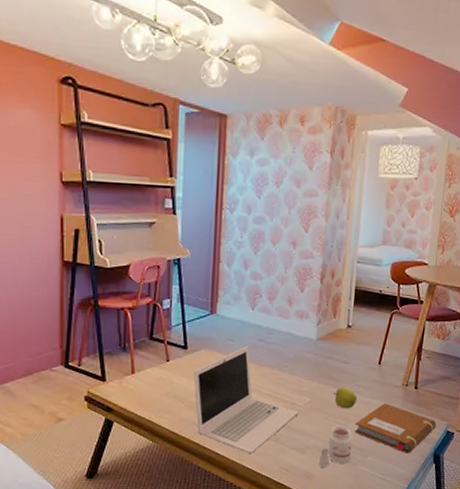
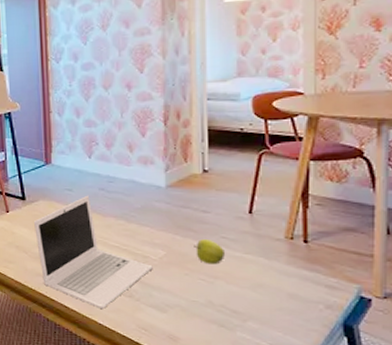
candle: present [319,426,352,468] -> none [184,283,225,331]
notebook: present [355,403,437,454] -> none [226,259,342,322]

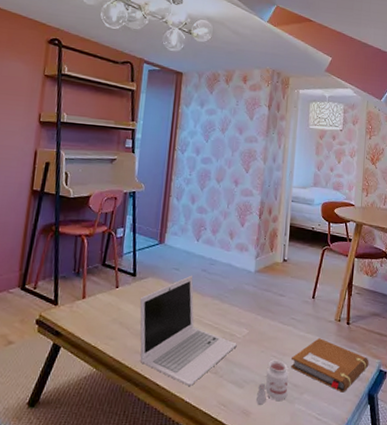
candle: none [184,283,225,331] -> present [256,360,289,405]
apple: present [194,238,225,265] -> none [270,319,293,343]
notebook: none [226,259,342,322] -> present [291,338,369,393]

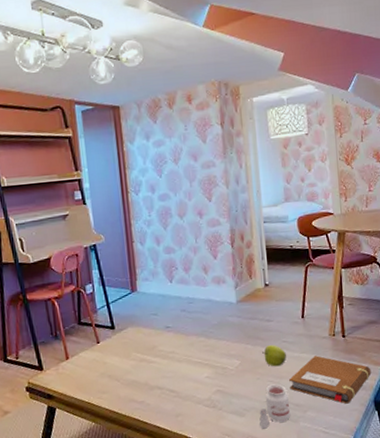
laptop: present [139,275,237,386] -> none [124,317,231,423]
apple: none [270,319,293,343] -> present [262,344,286,367]

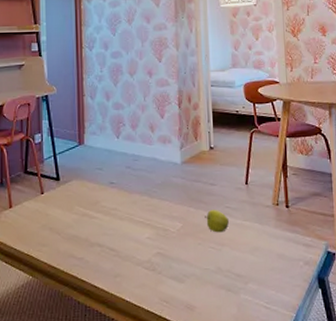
candle: present [259,384,291,429] -> none [199,251,232,298]
notebook: present [289,355,372,404] -> none [231,225,315,279]

